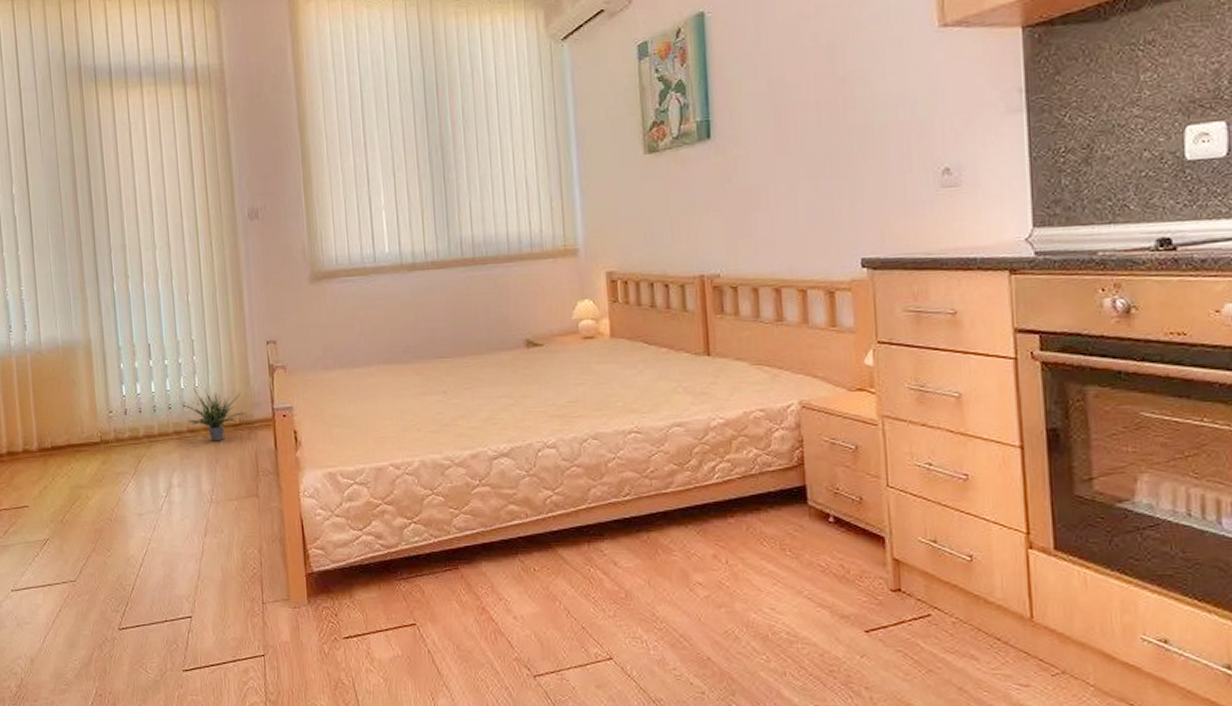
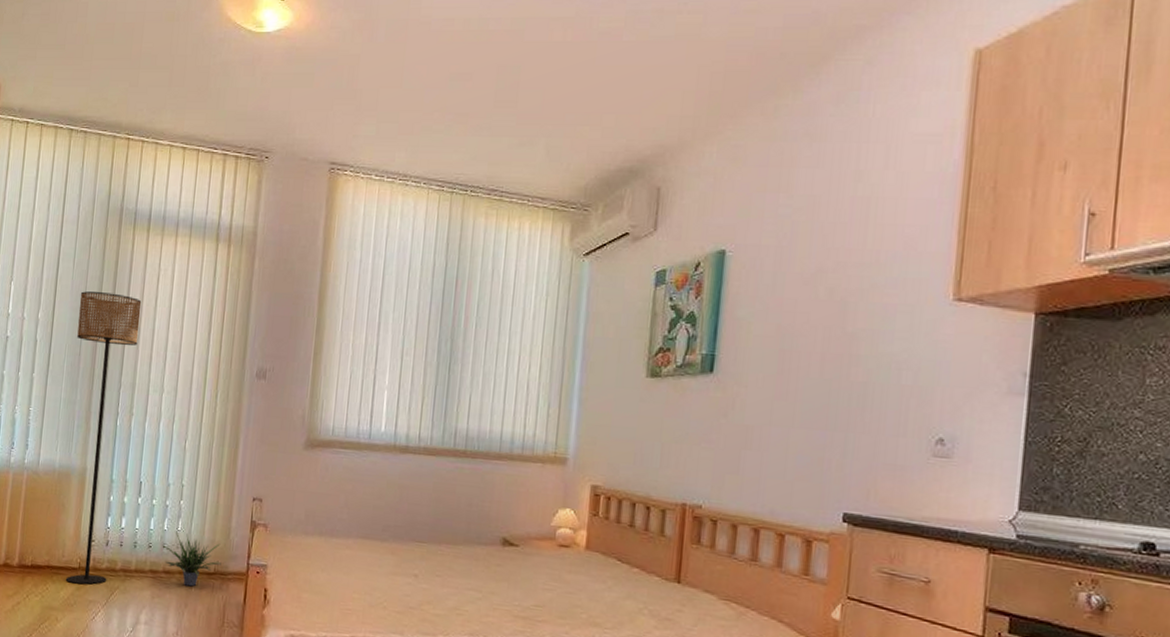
floor lamp: none [52,155,132,458] -> present [65,291,142,585]

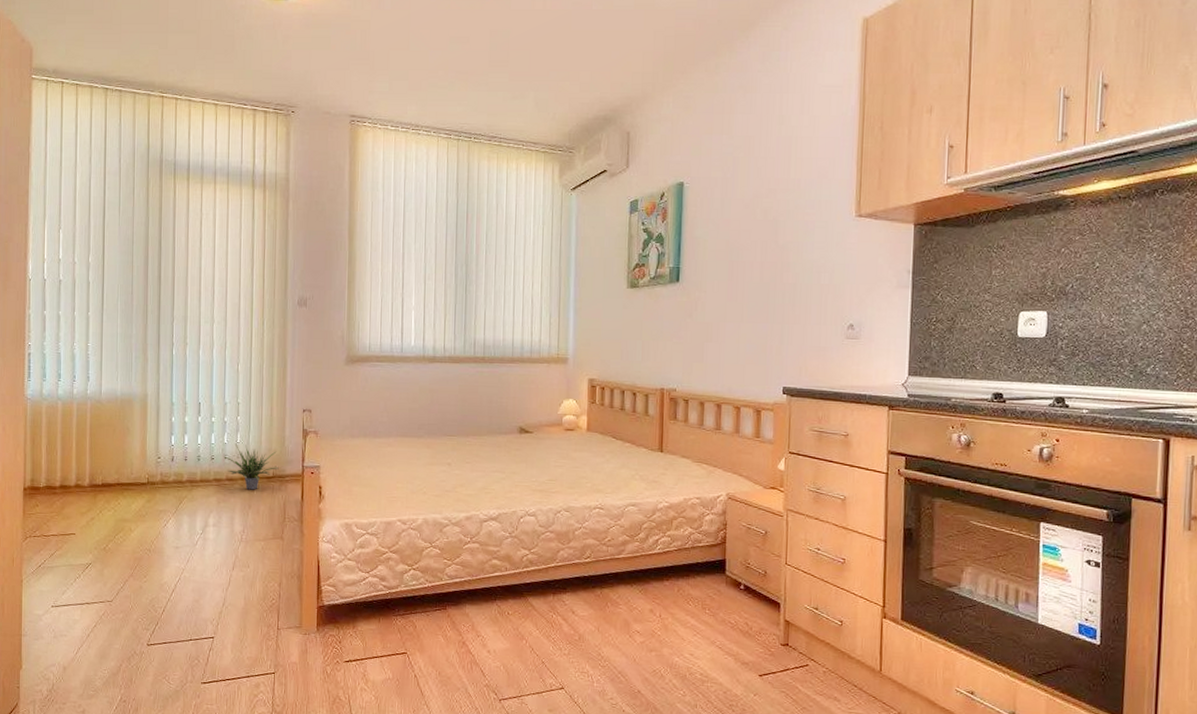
floor lamp: present [65,291,142,585] -> none [128,236,187,497]

